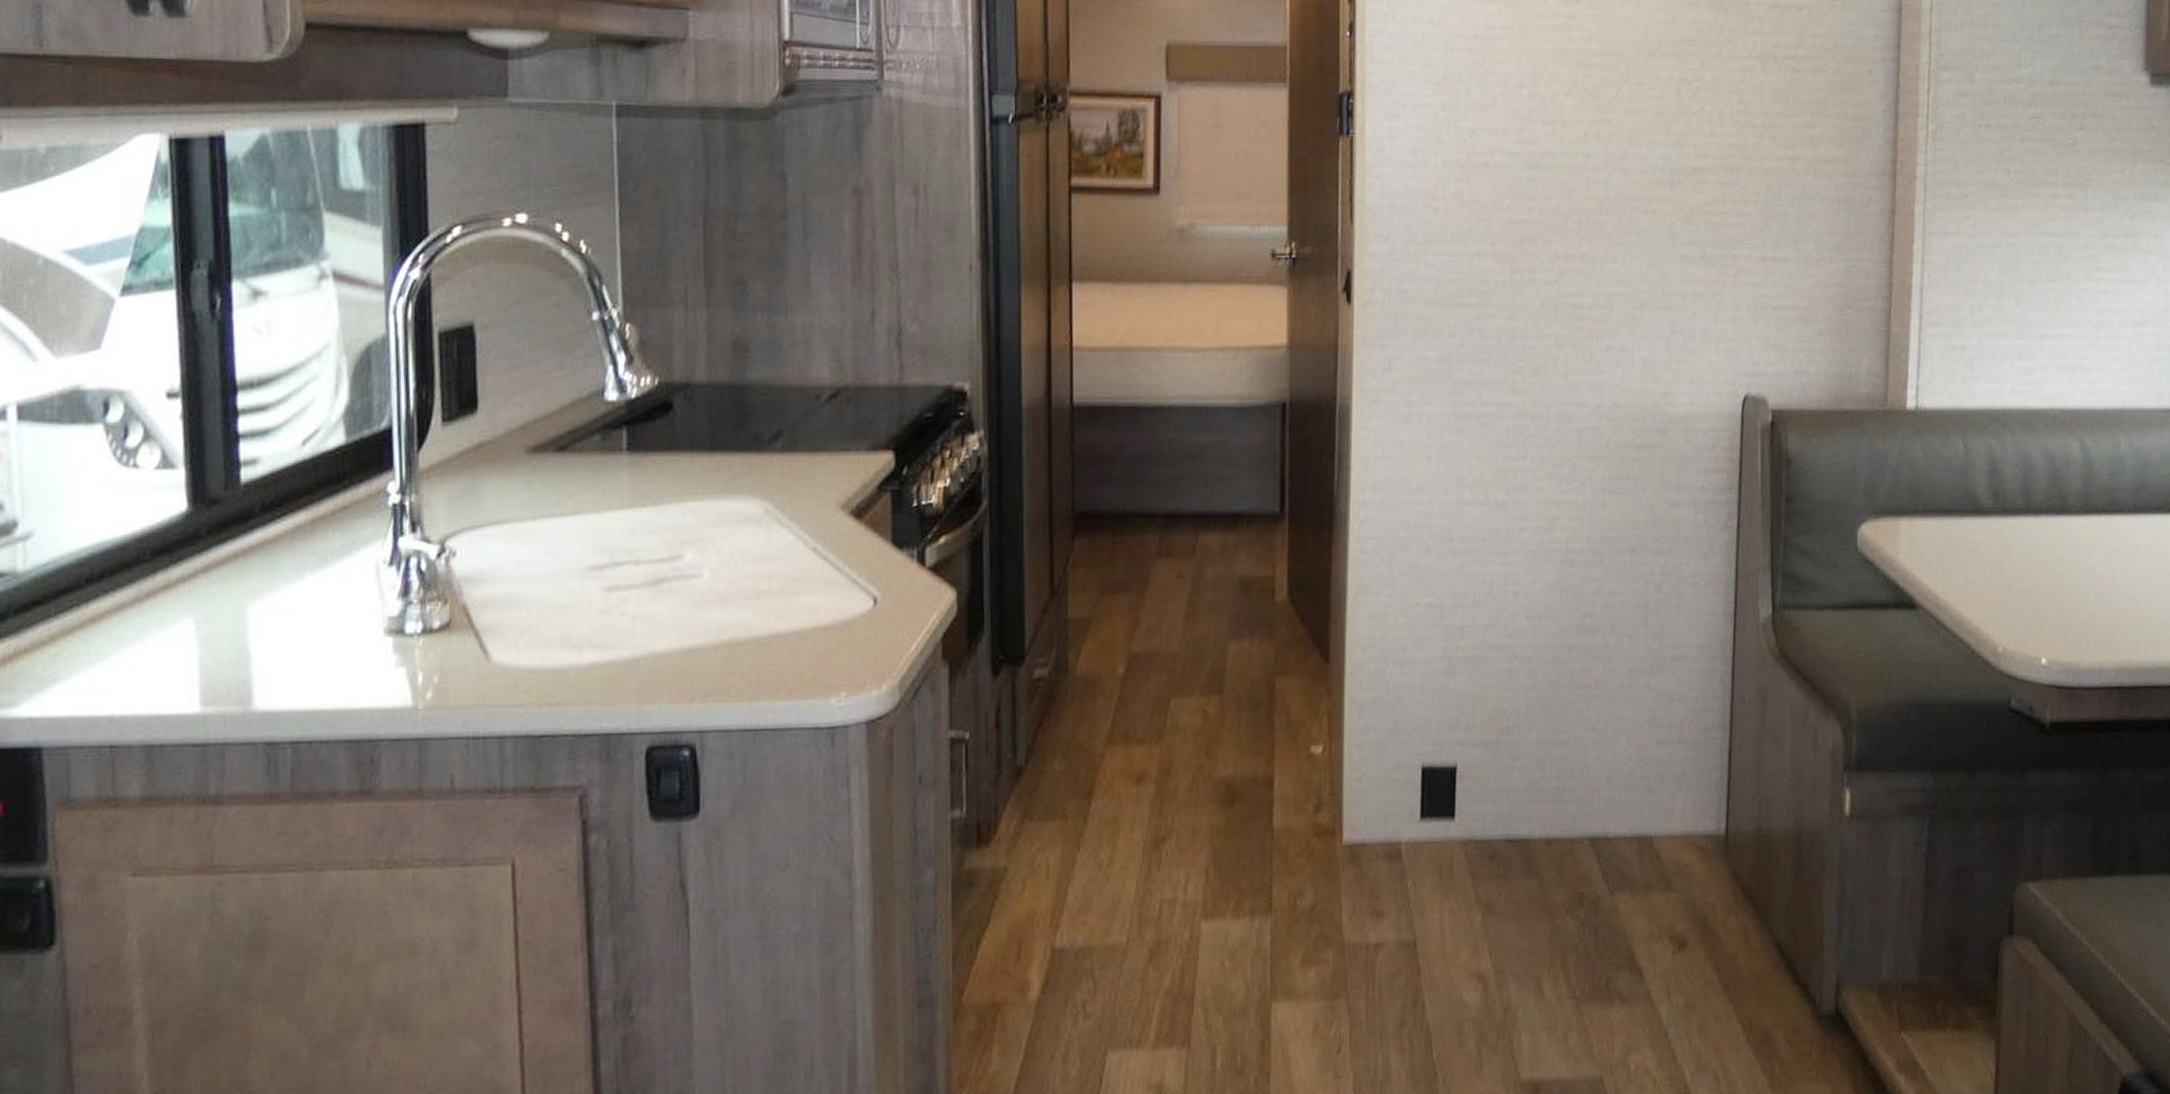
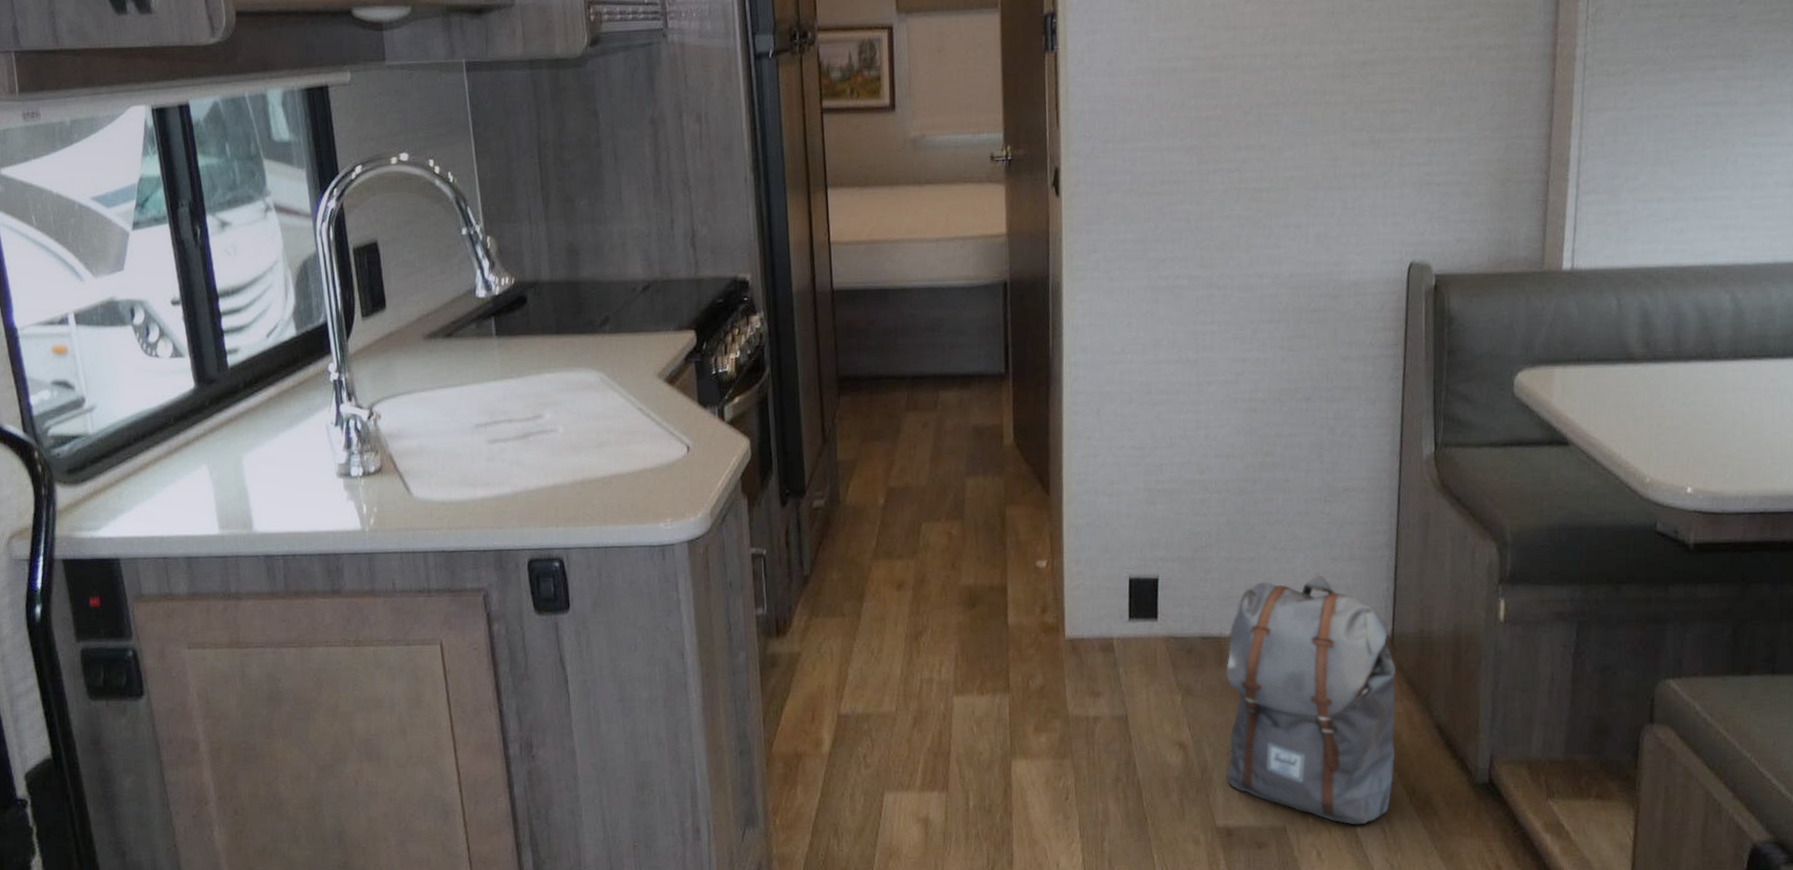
backpack: none [1532,763,1731,1072] -> present [1225,576,1396,825]

